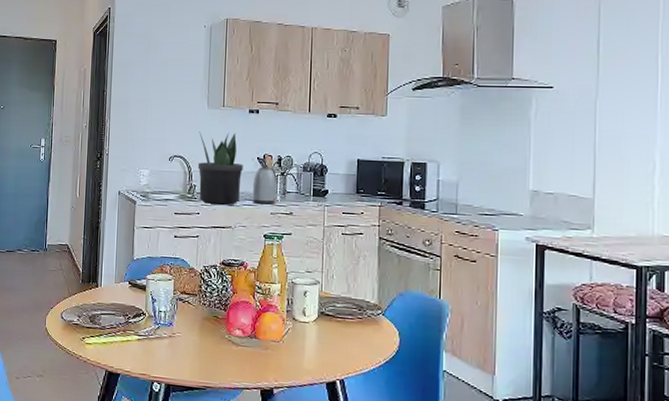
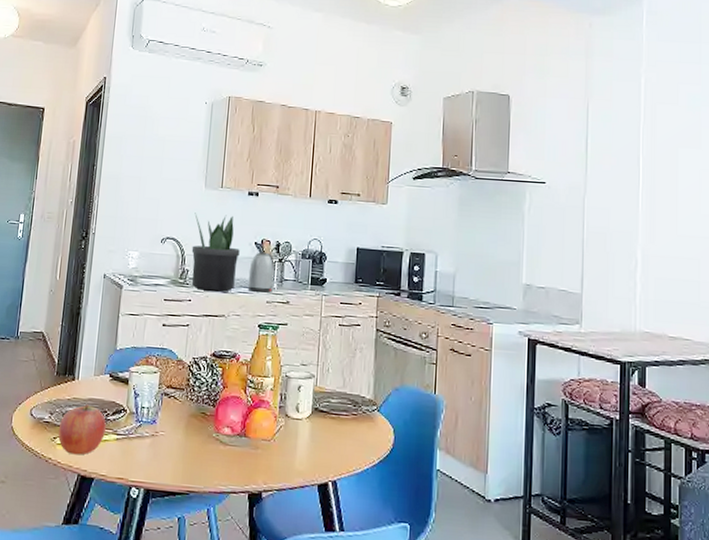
fruit: none [86,308,128,354] -> present [58,404,106,456]

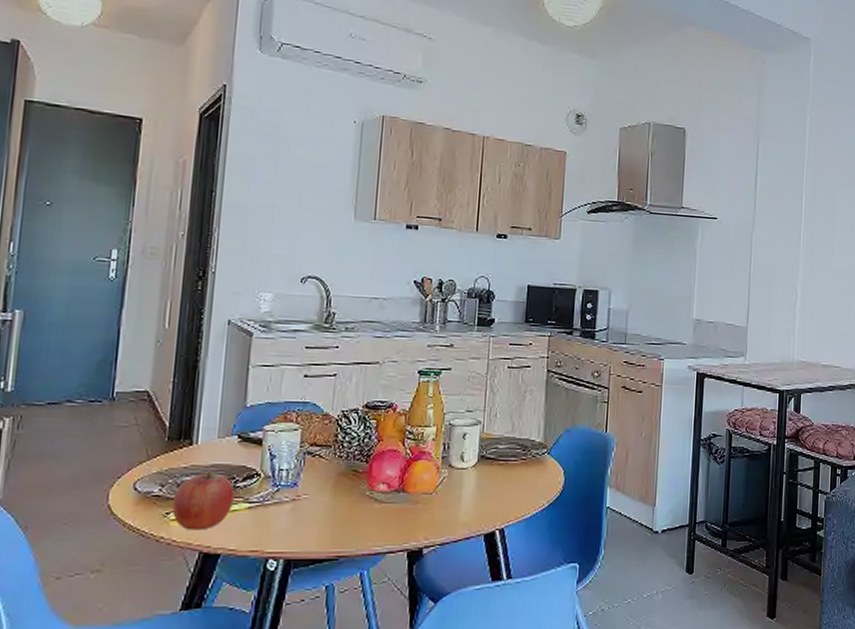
planter: present [191,213,240,292] -> none [338,248,397,336]
kettle: present [247,252,275,293] -> none [405,291,437,336]

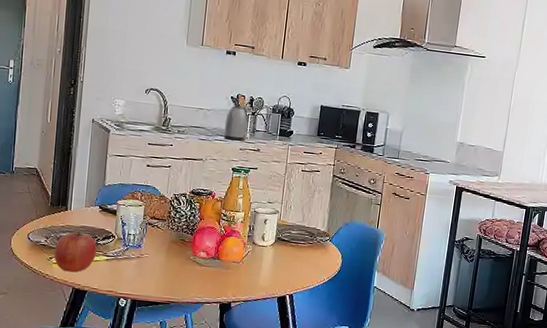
kettle: none [405,291,437,336] -> present [223,105,248,141]

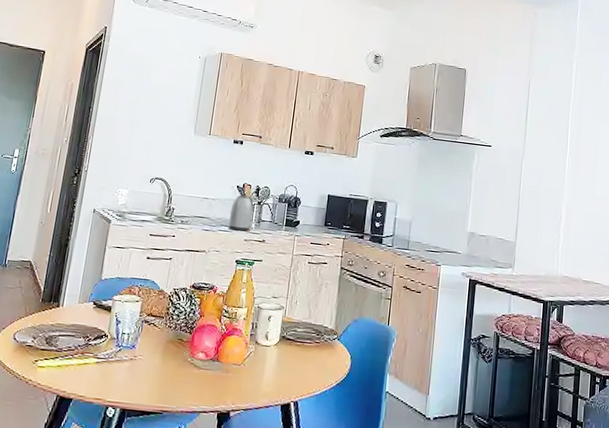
fruit: present [53,231,97,273] -> none [39,330,88,378]

